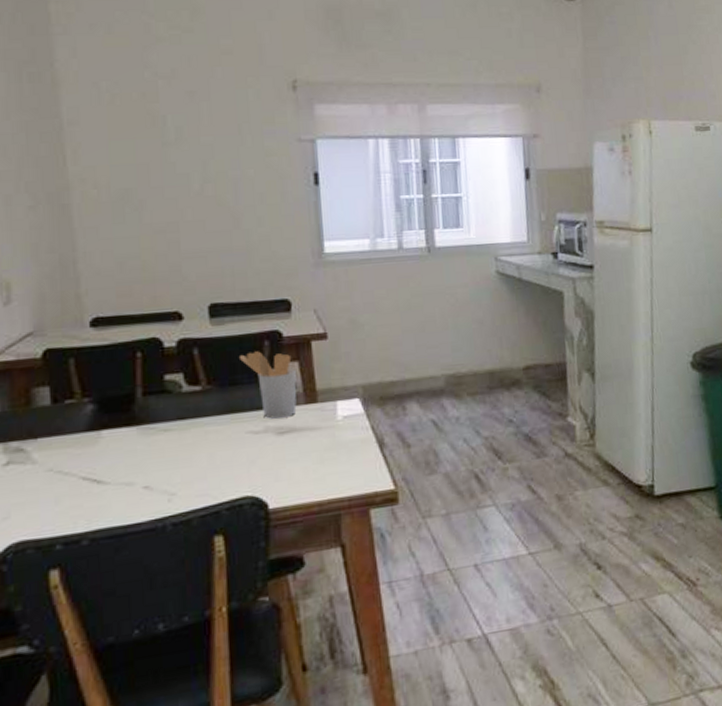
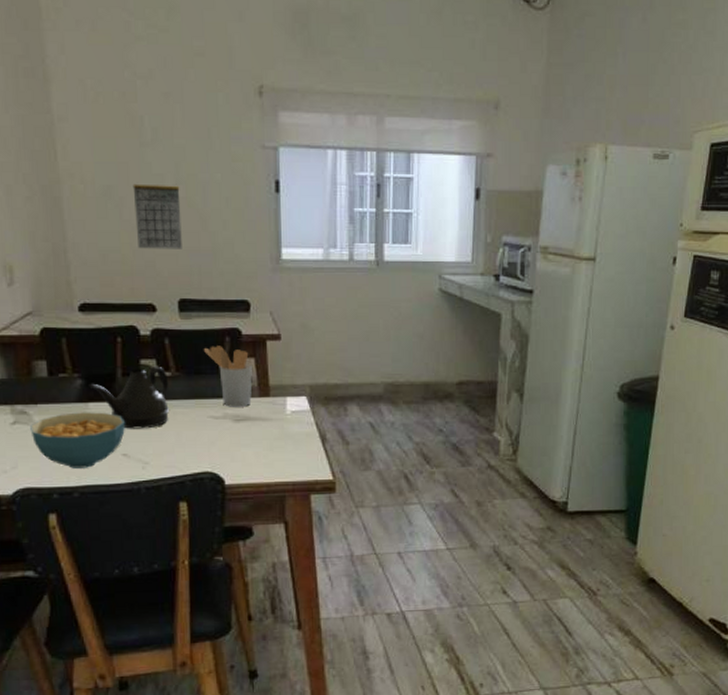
cereal bowl: none [28,439,147,511] -> present [30,412,125,468]
teapot: none [102,380,201,457] -> present [89,366,170,429]
calendar: none [154,184,212,254] -> present [132,183,182,249]

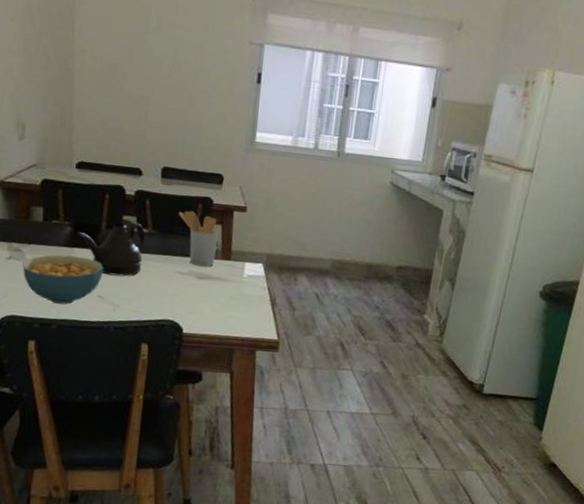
calendar: present [132,183,182,249] -> none [133,63,175,124]

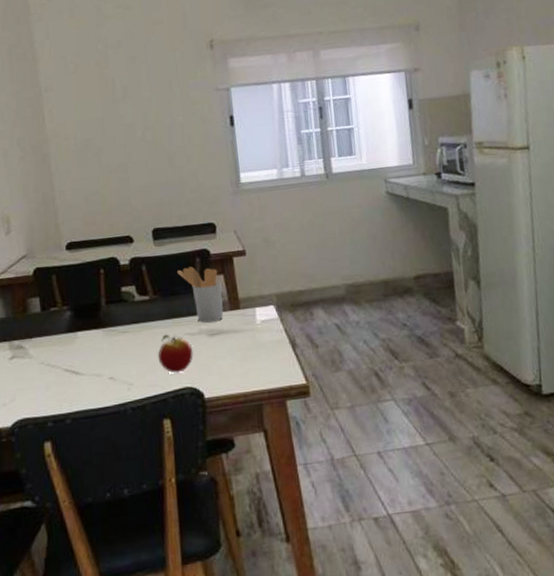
cereal bowl: present [22,255,103,305] -> none [26,339,111,396]
teapot: present [77,222,145,276] -> none [77,291,150,354]
apple: none [146,268,180,306] -> present [158,334,193,374]

